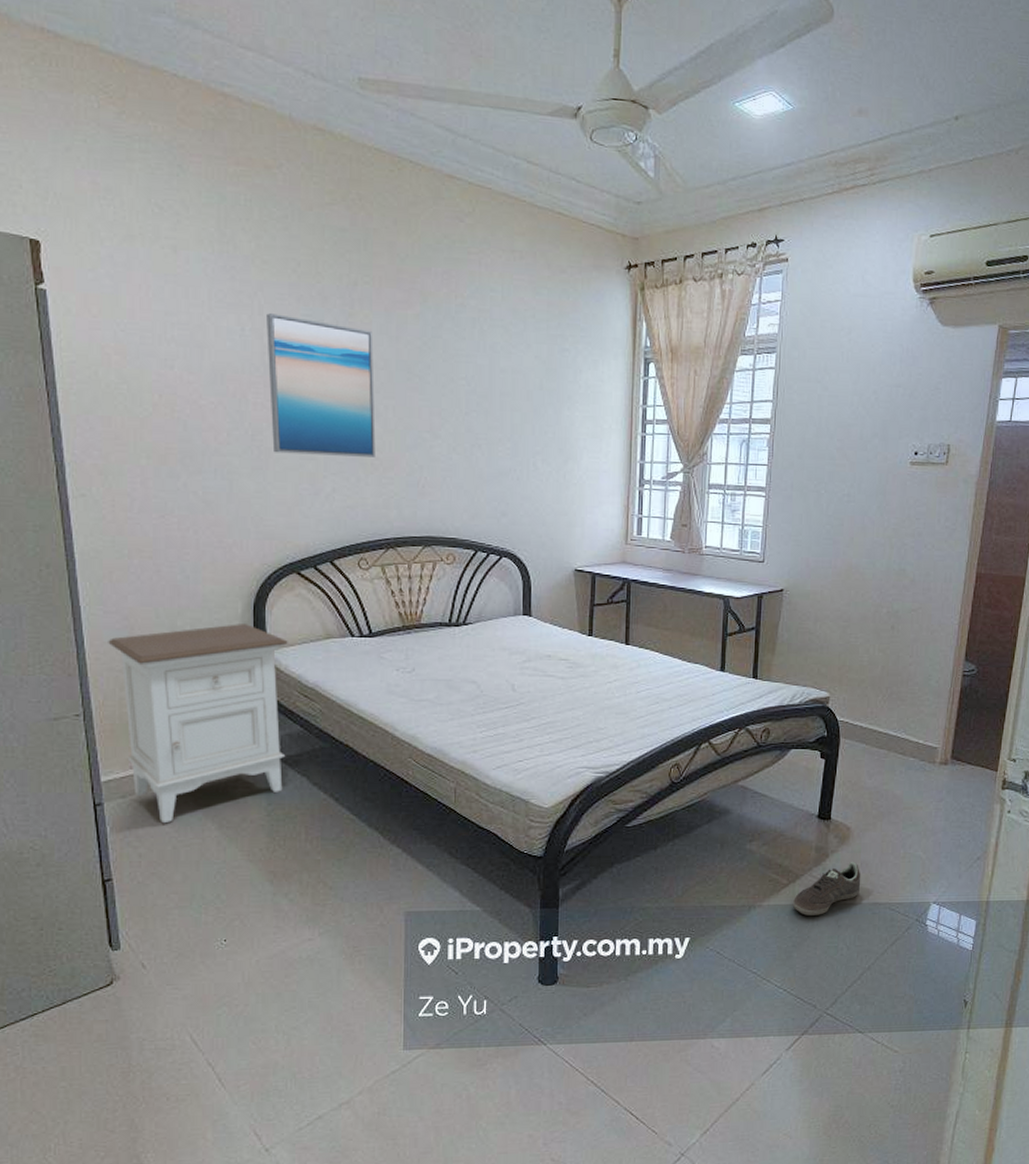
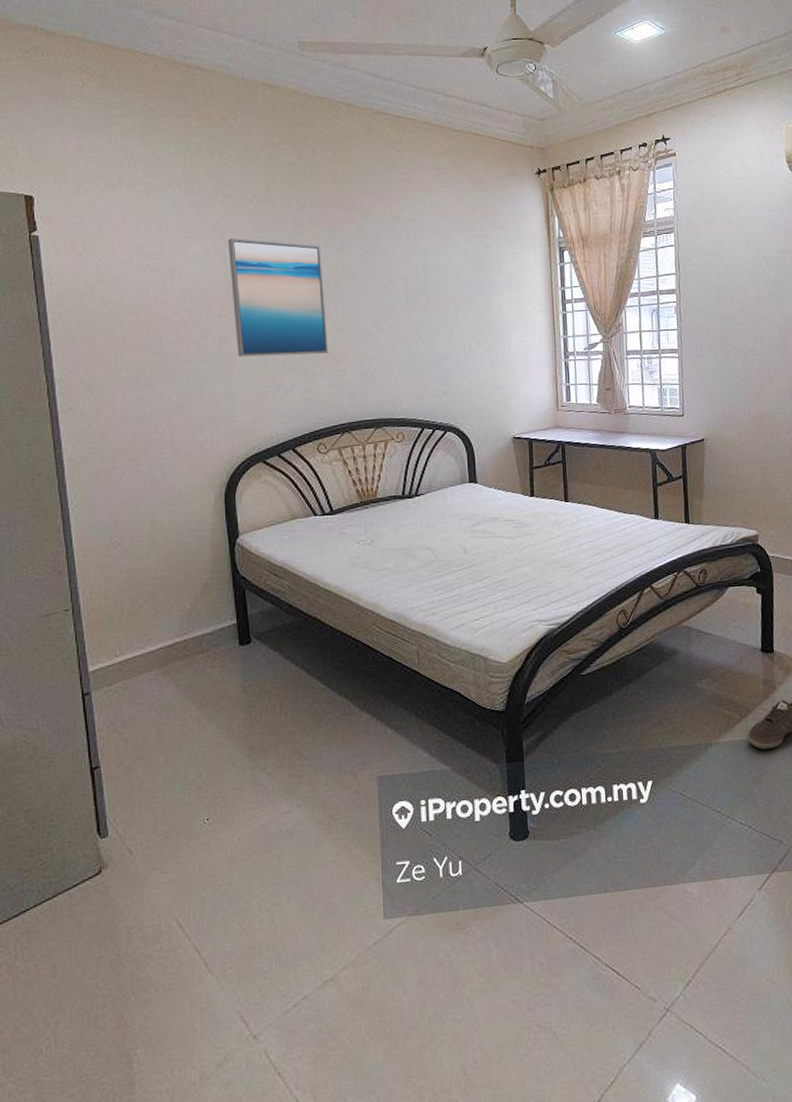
nightstand: present [108,624,288,824] -> none [94,512,259,708]

